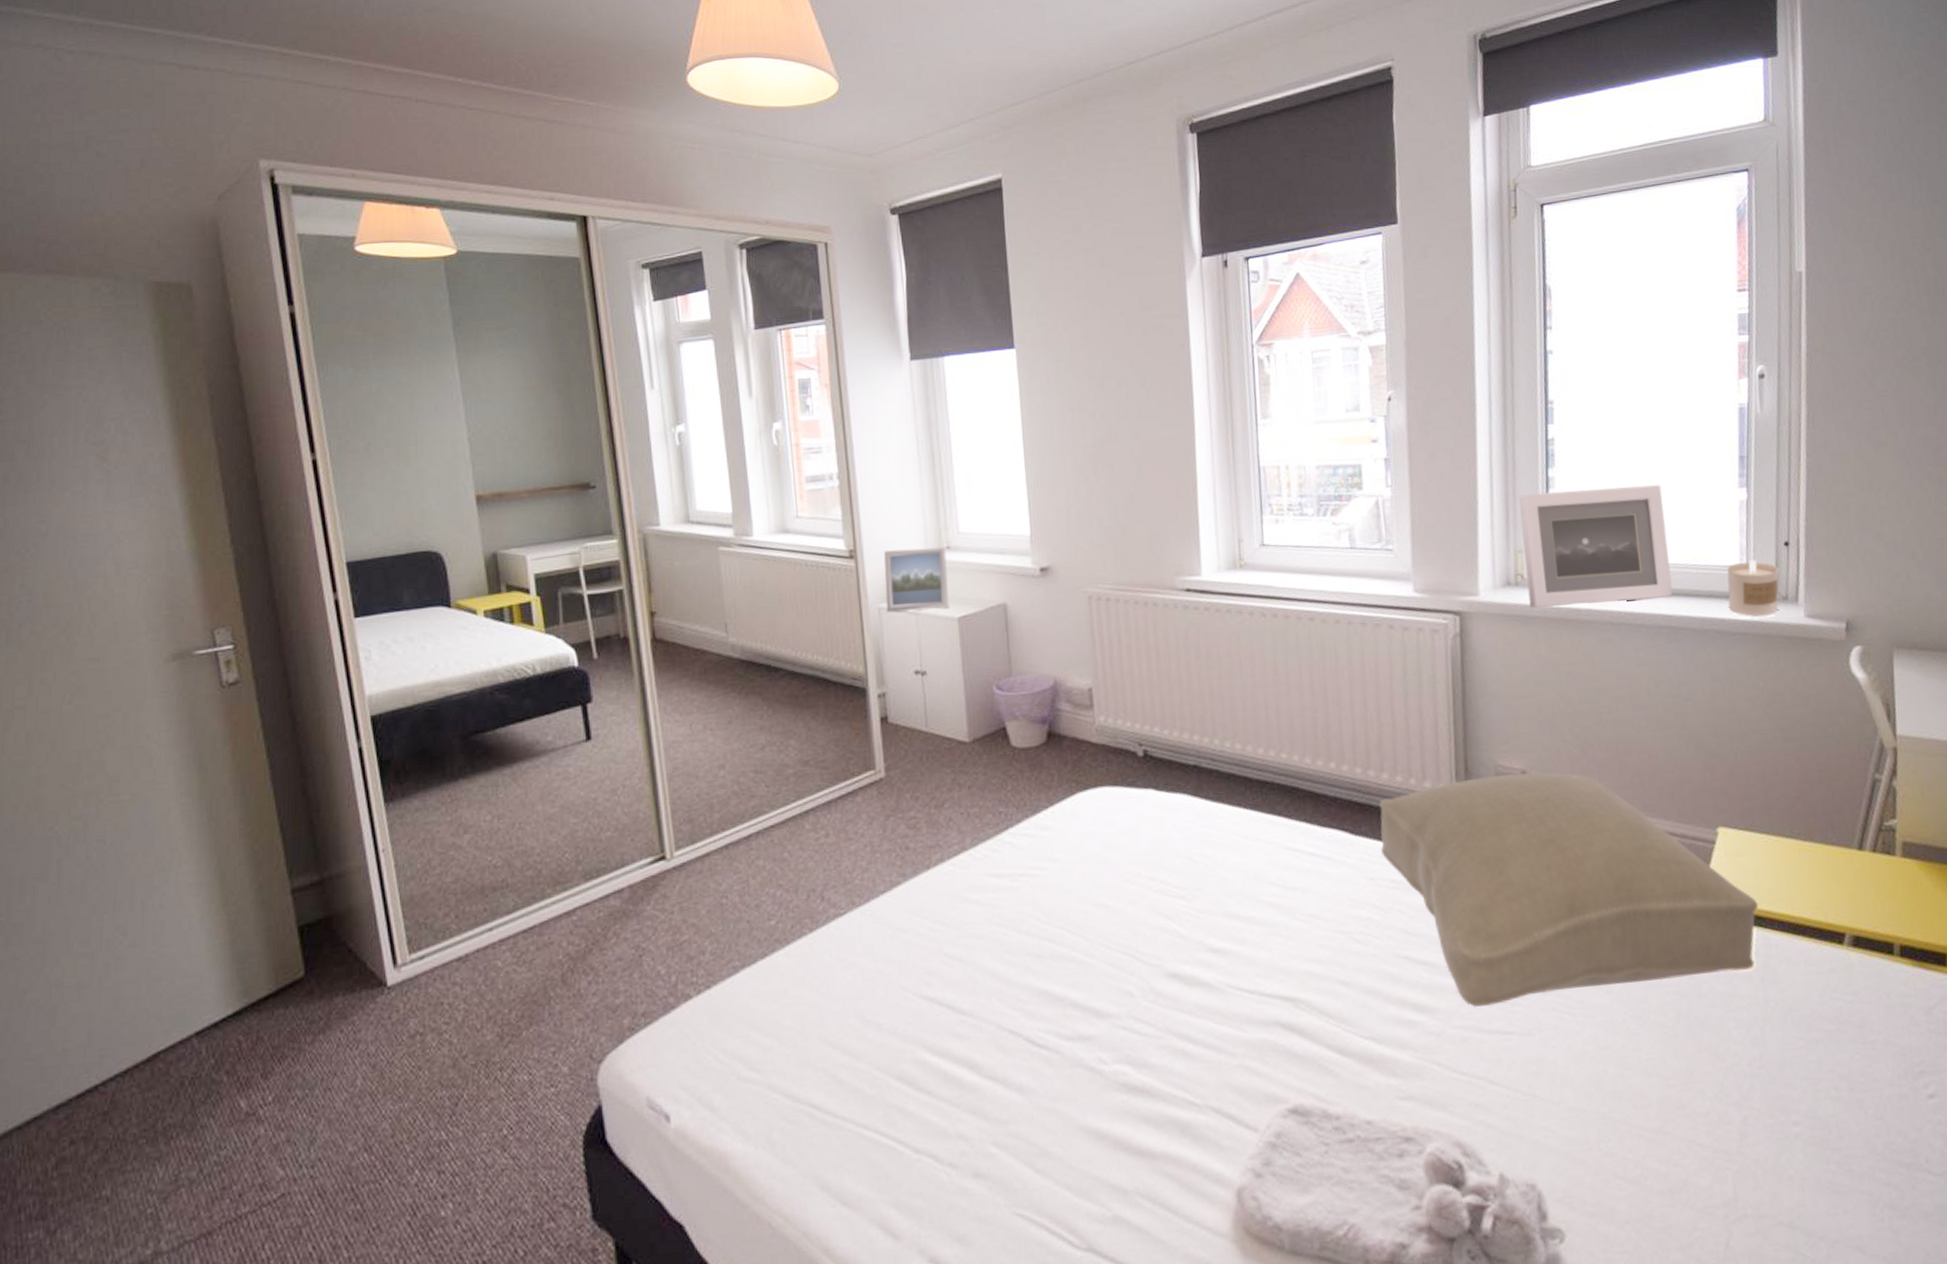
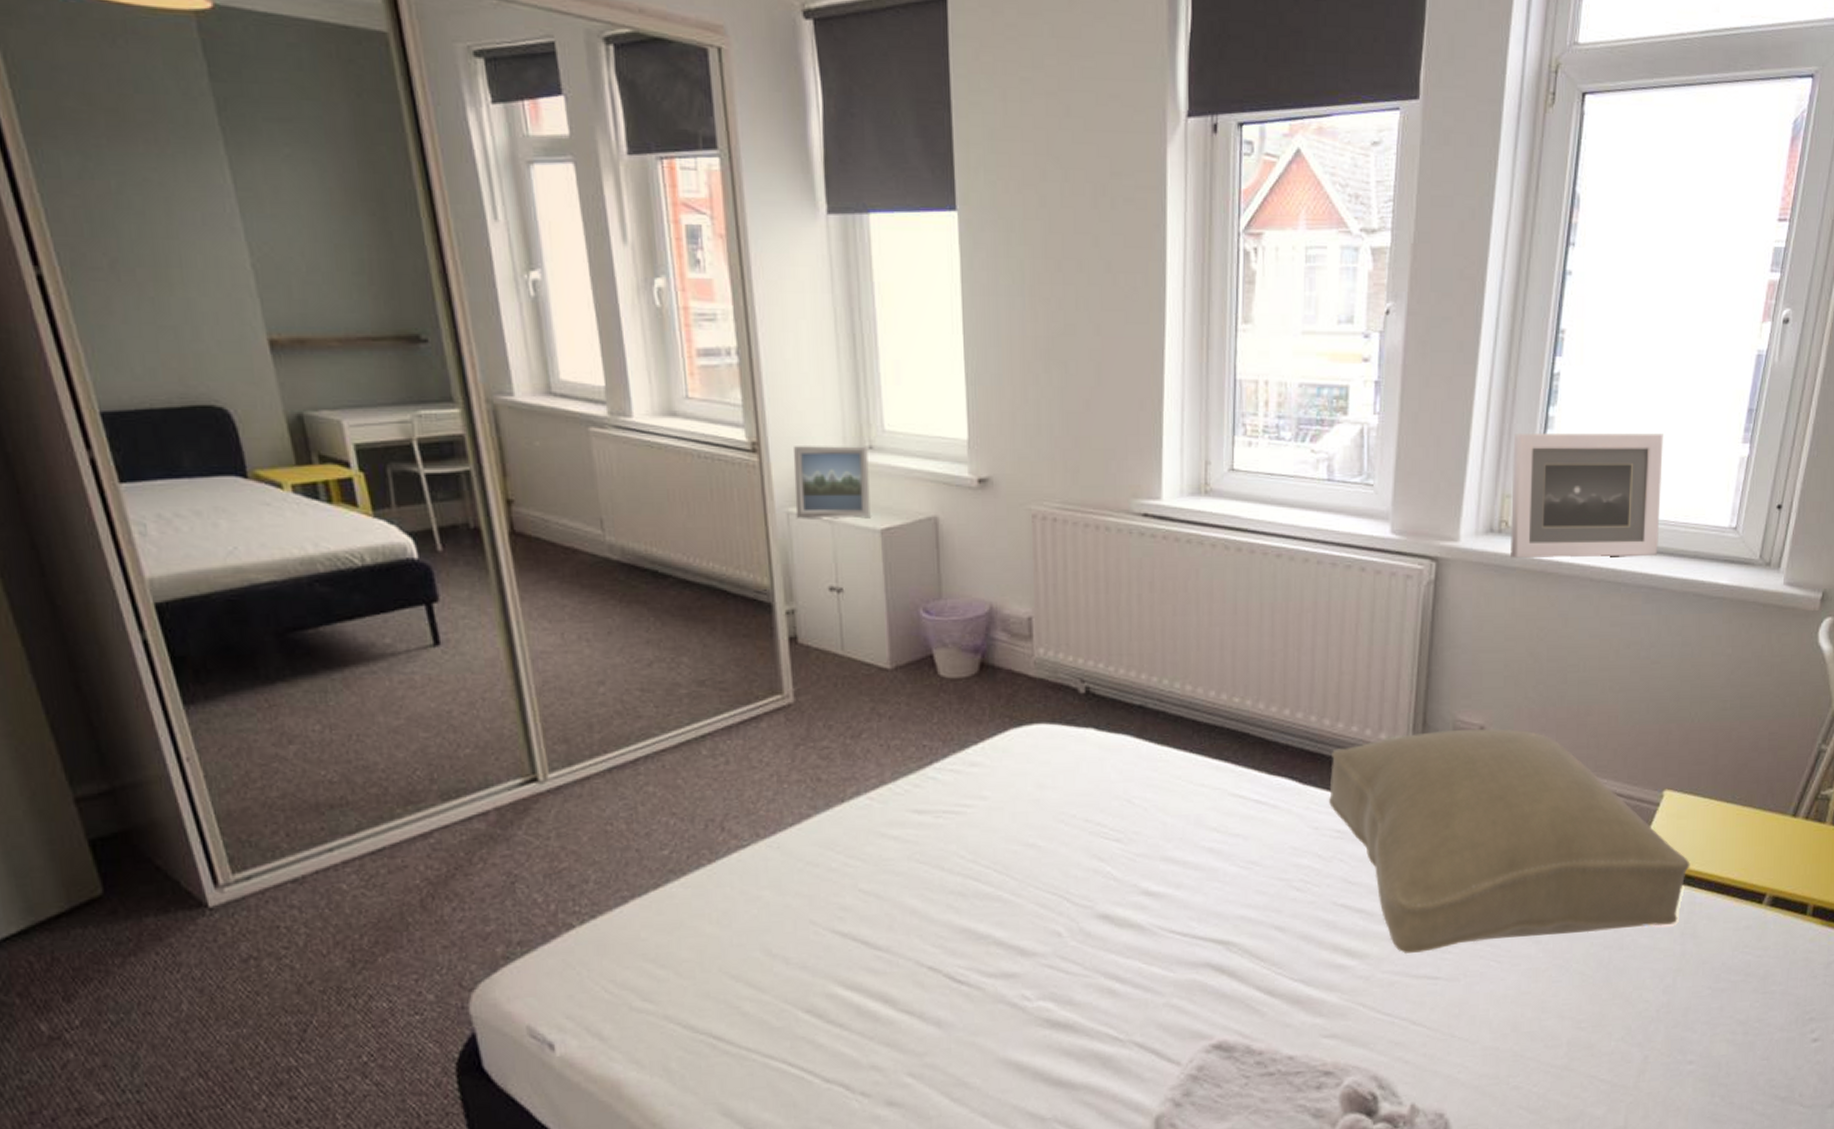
candle: present [1726,560,1780,617] -> none [1711,522,1768,581]

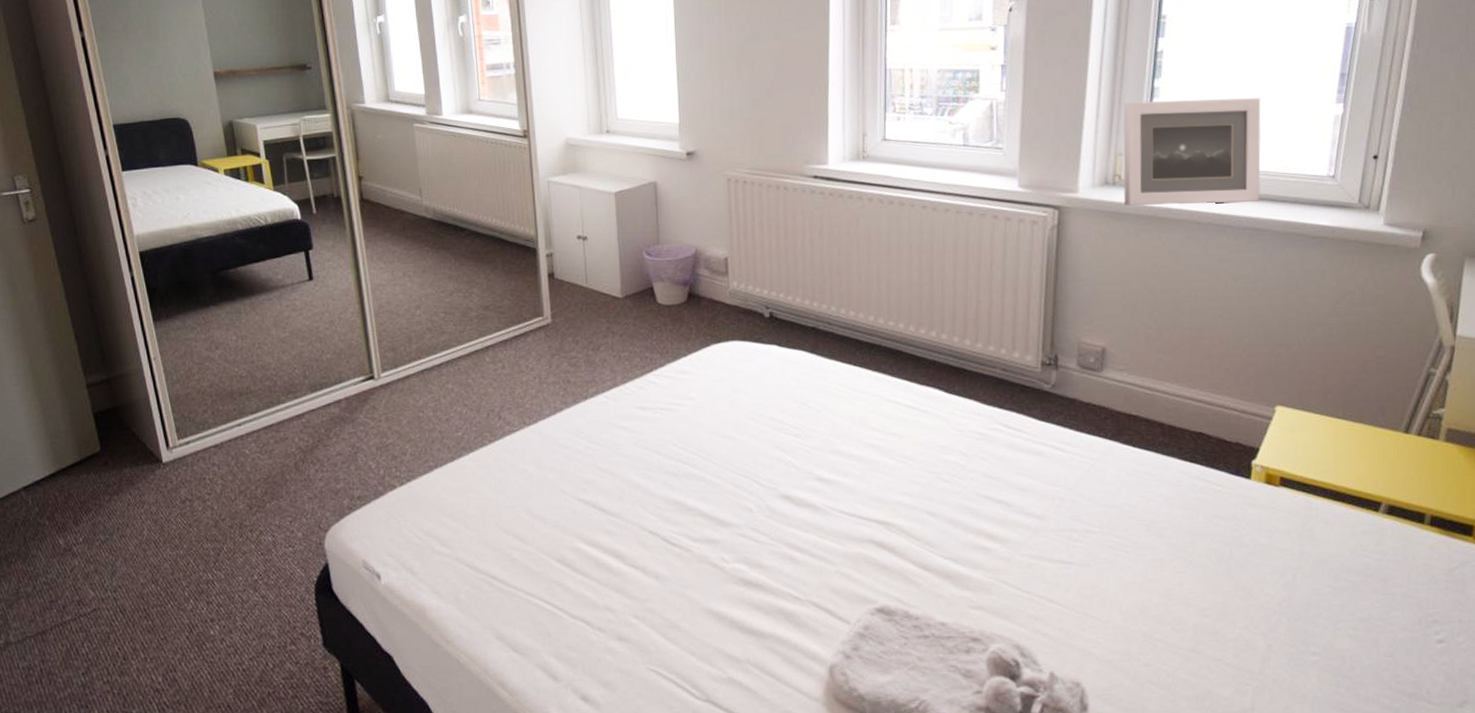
picture frame: present [793,446,871,518] -> none [552,130,607,185]
cushion: present [1329,728,1690,953] -> none [971,349,1305,540]

